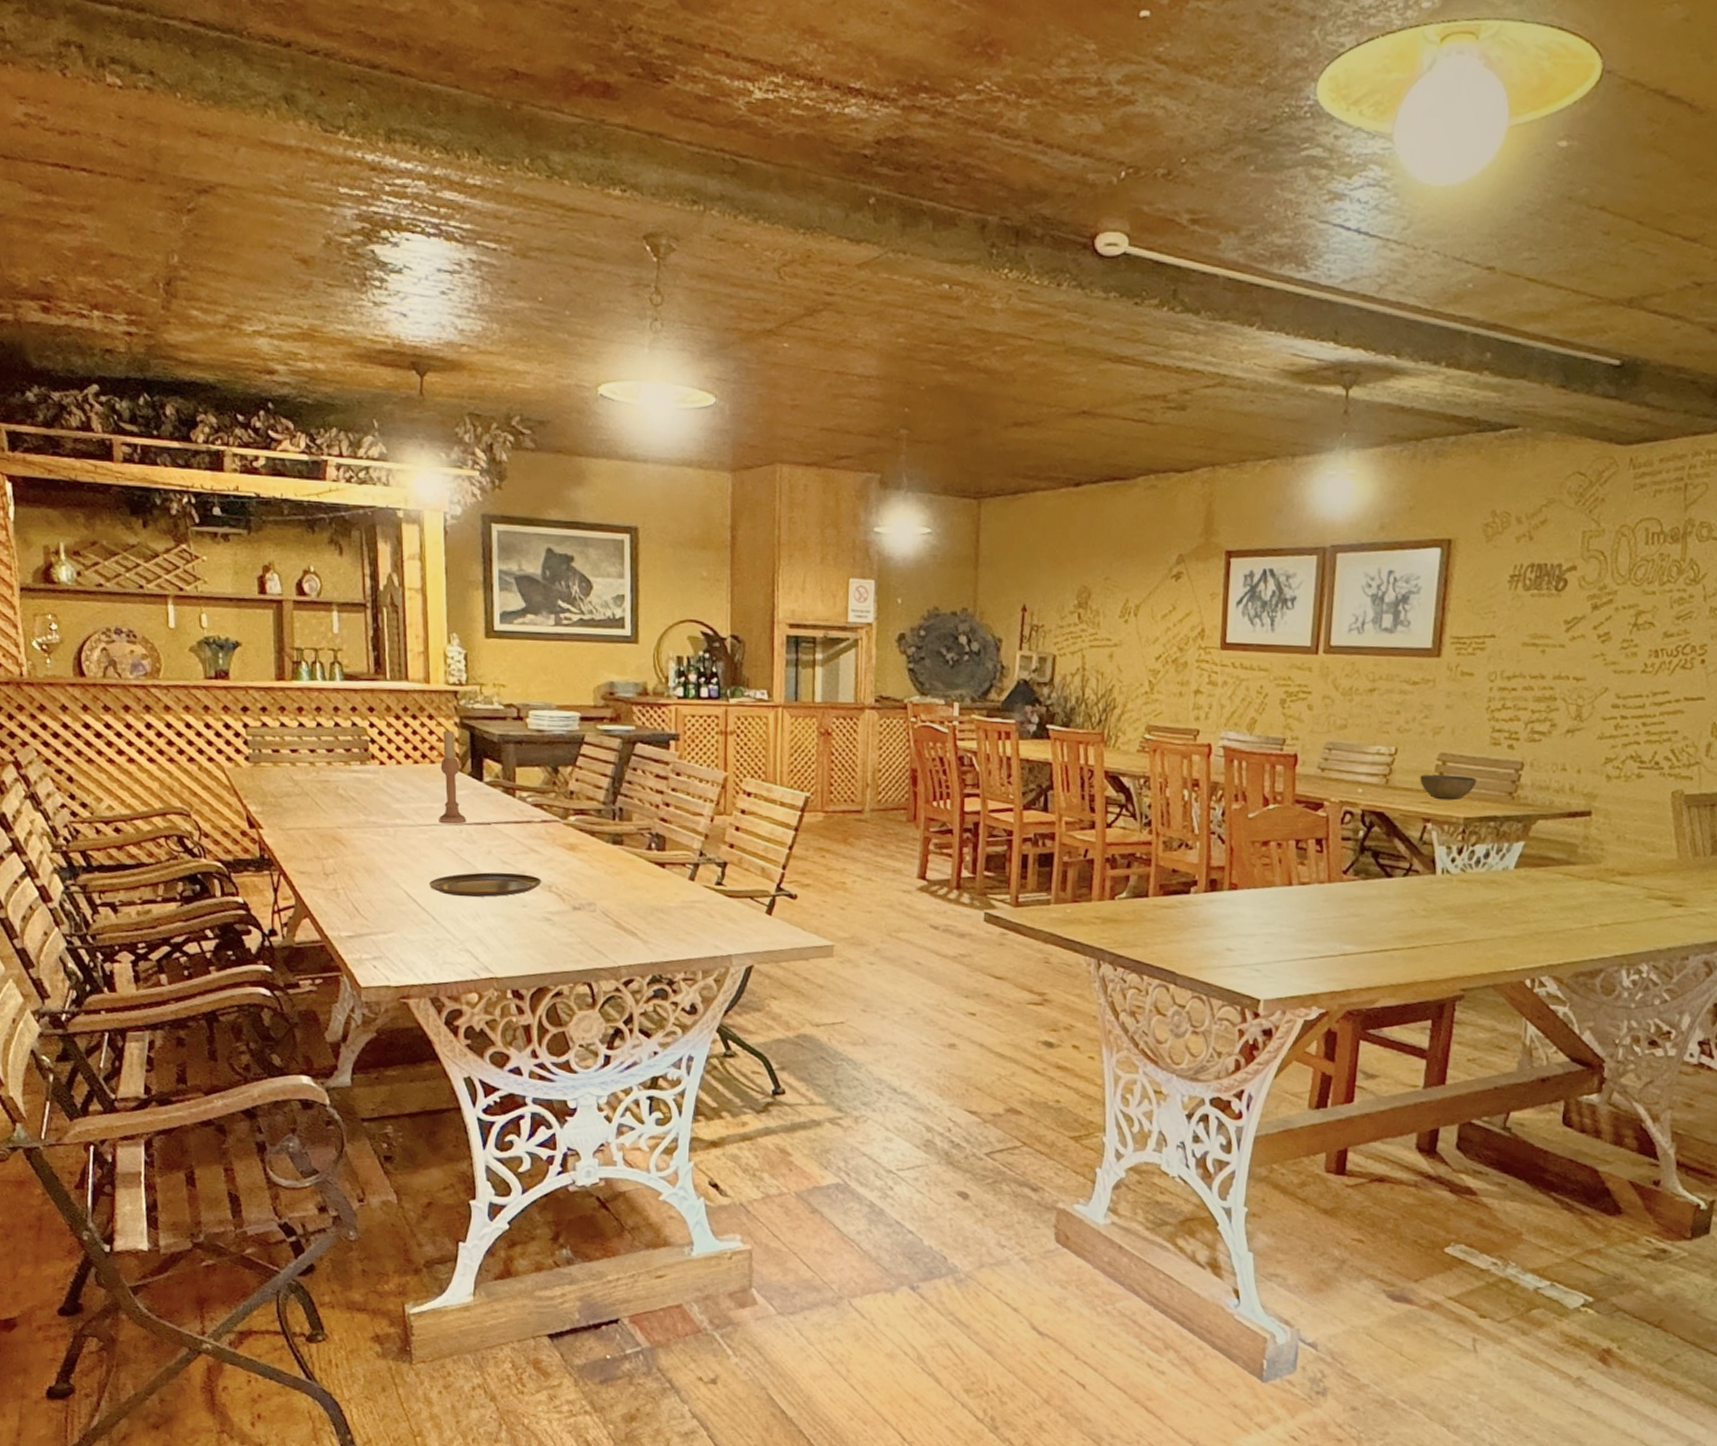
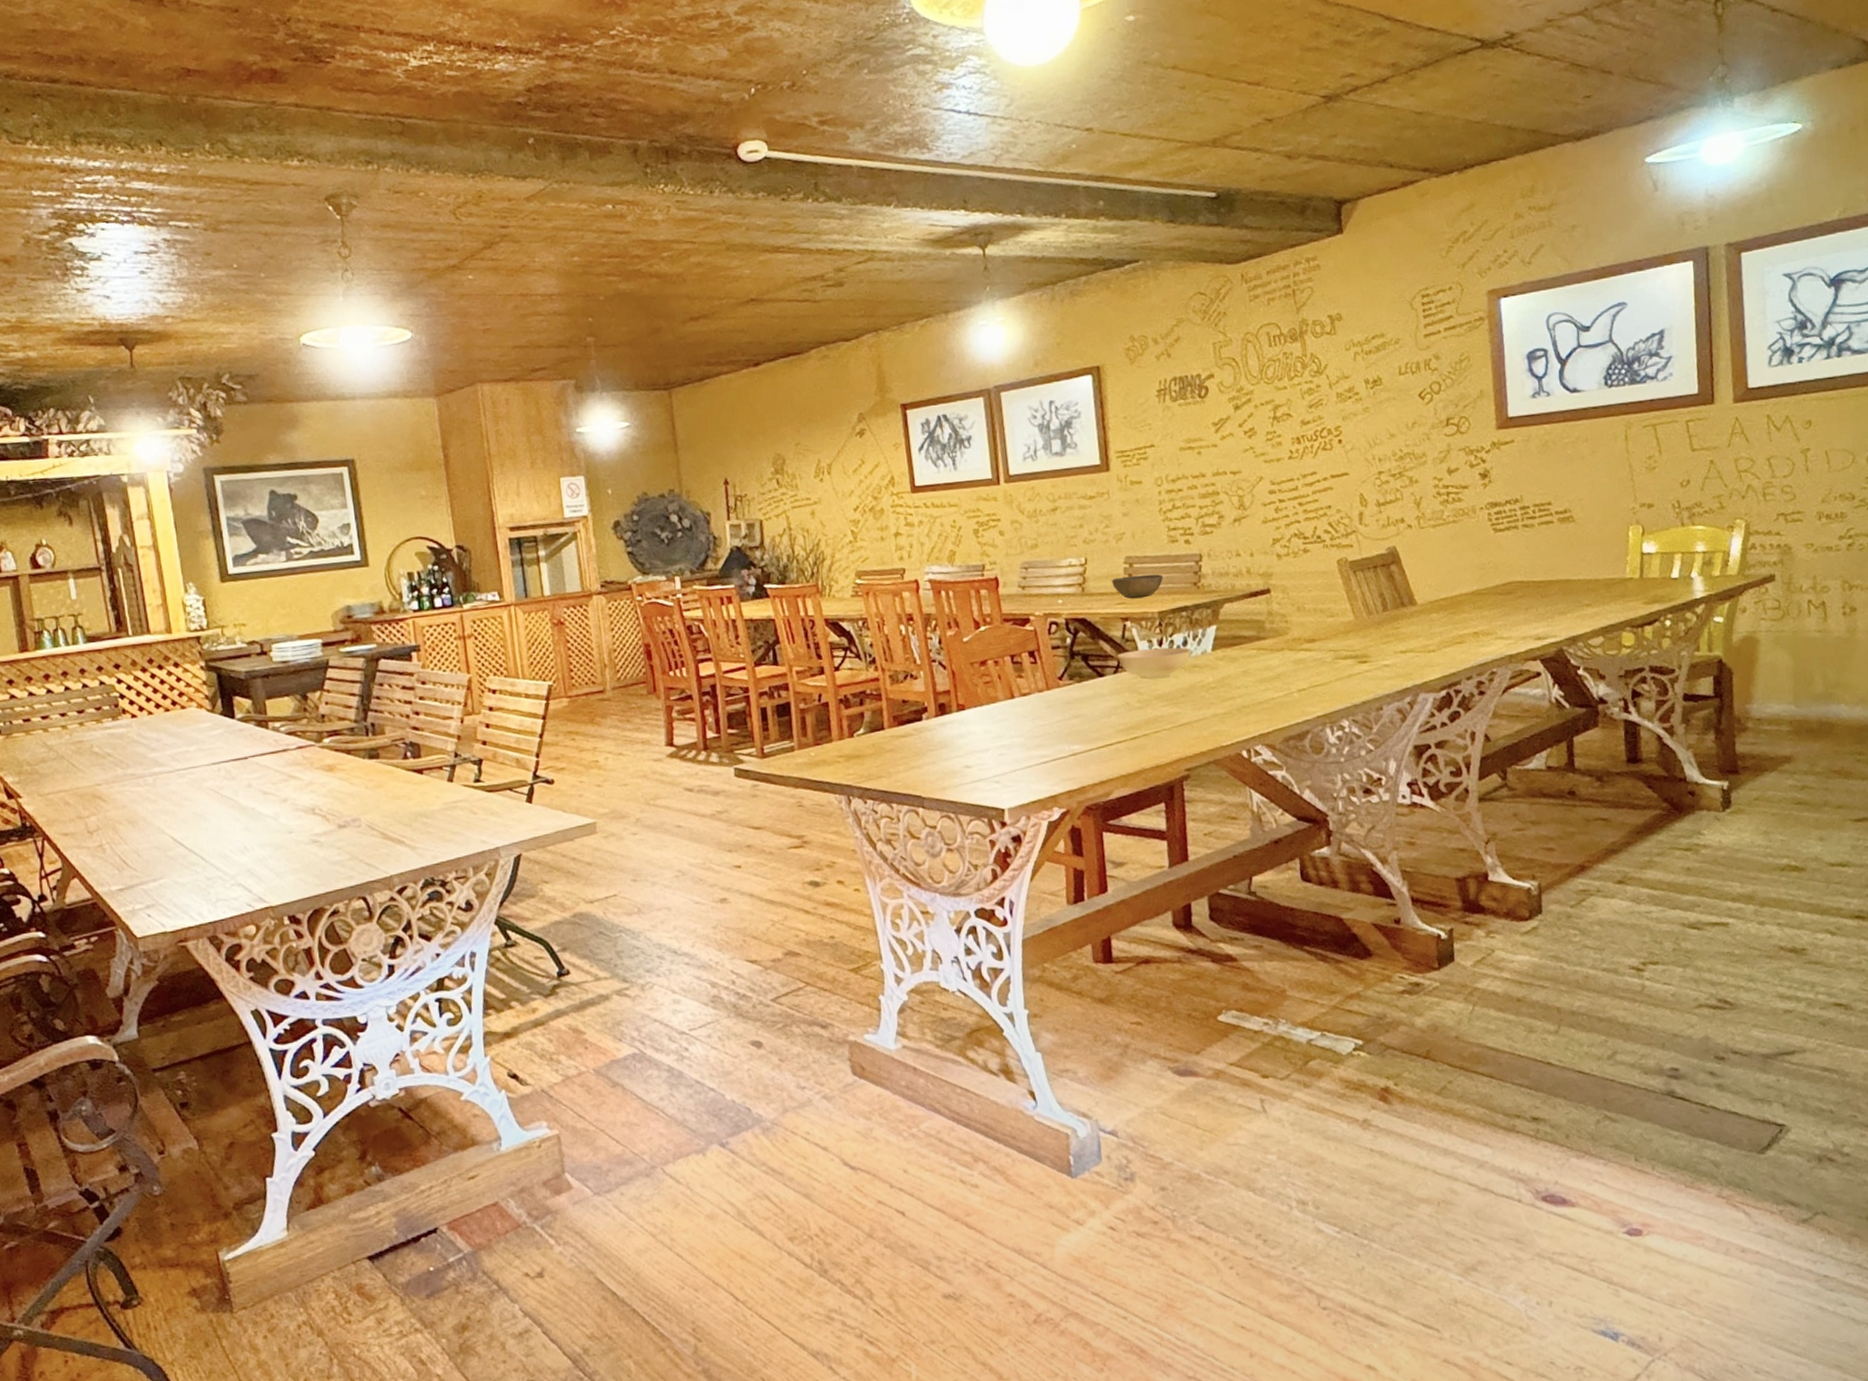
plate: present [429,872,542,898] -> none [194,801,305,833]
candlestick: present [439,731,467,824] -> none [190,675,224,765]
bowl: none [1410,855,1492,889] -> present [1117,647,1191,679]

